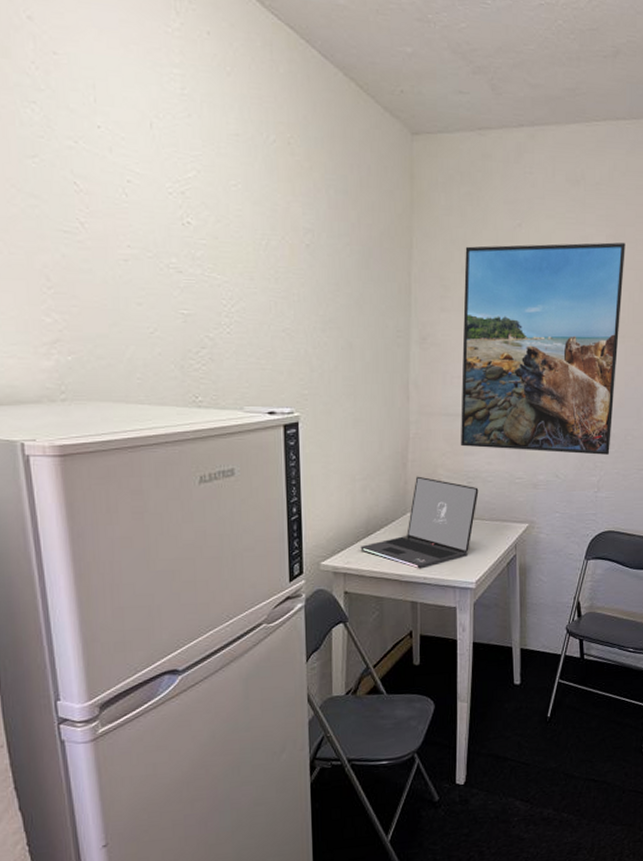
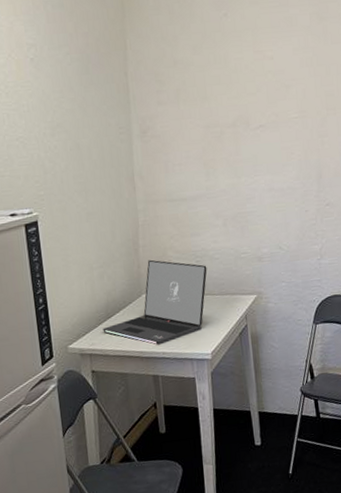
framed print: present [461,242,625,455] -> none [176,19,330,229]

